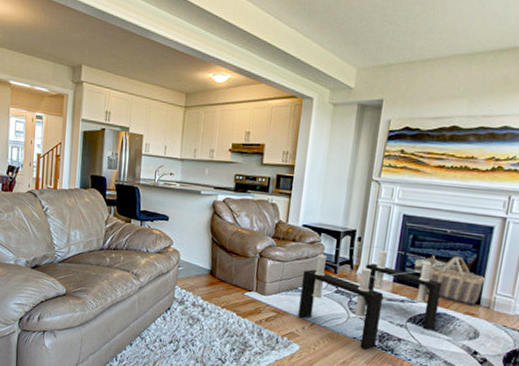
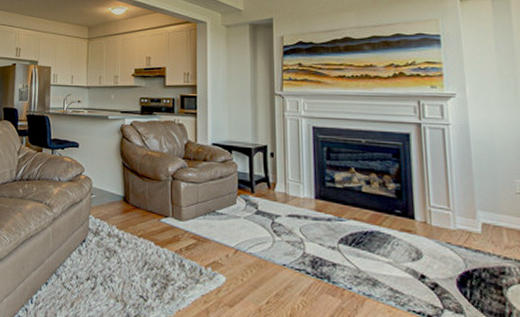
coffee table: present [291,246,458,350] -> none [204,161,381,278]
basket: present [426,256,486,307] -> none [351,167,415,222]

